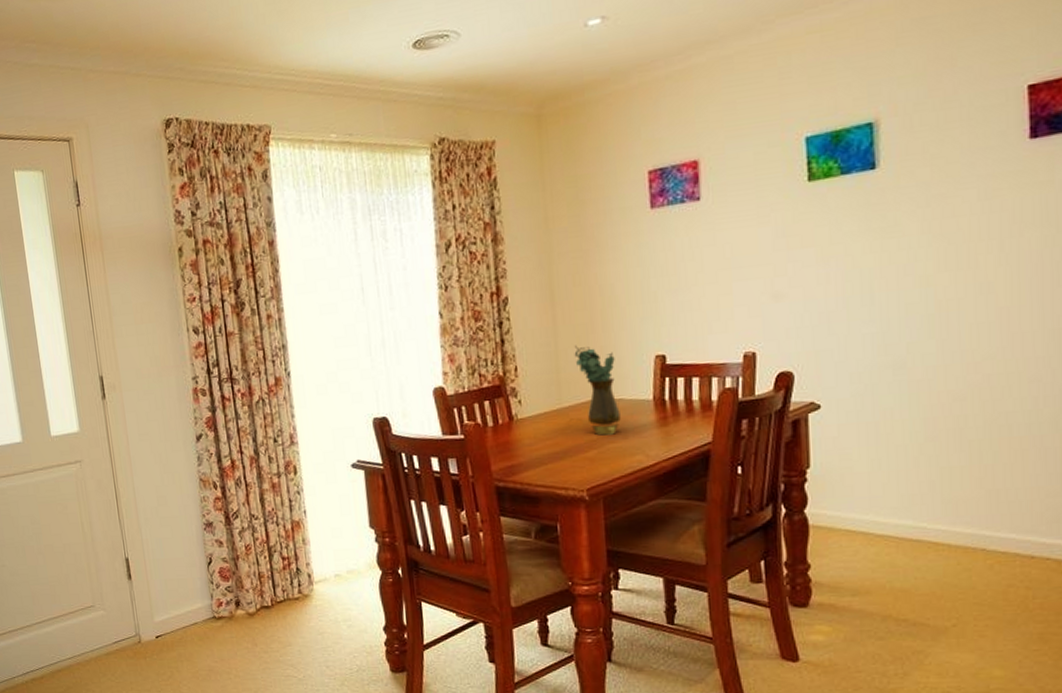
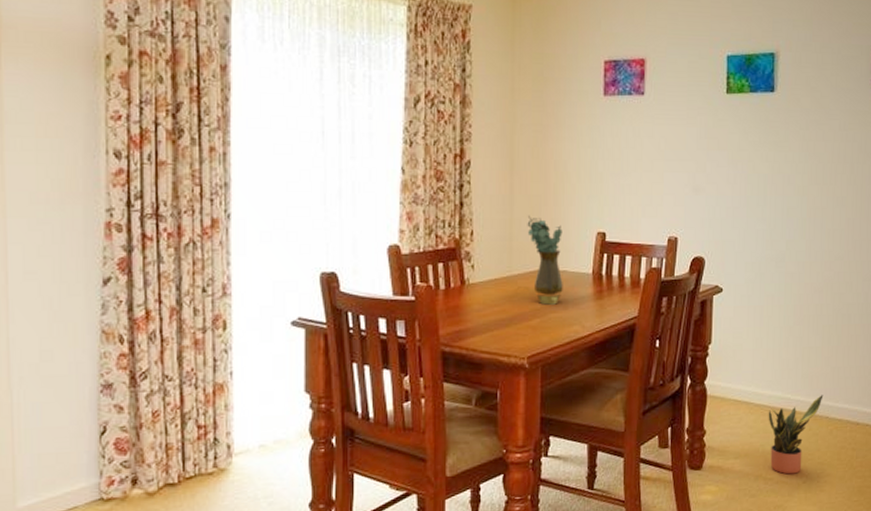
potted plant: none [895,523,976,616] -> present [768,395,824,475]

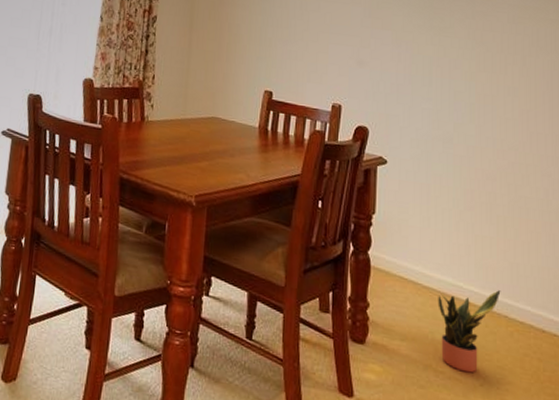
vase: present [527,215,563,305] -> none [201,68,233,151]

